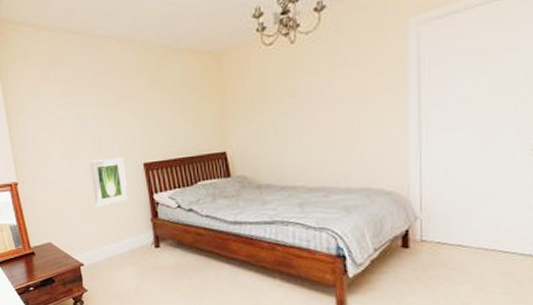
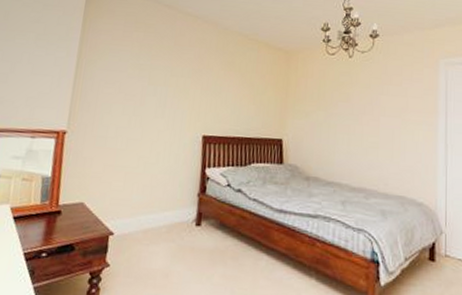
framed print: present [89,156,128,207] -> none [144,123,184,172]

